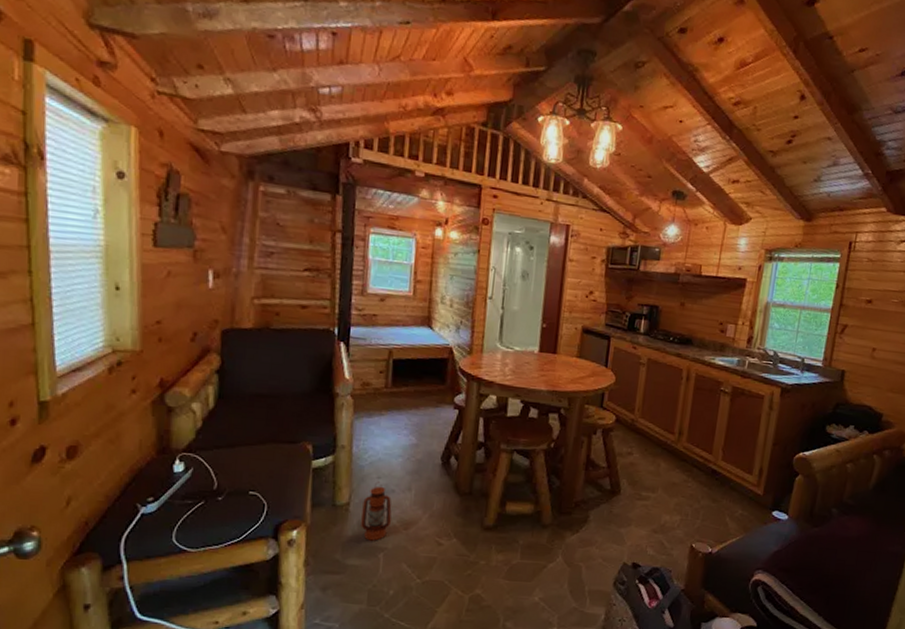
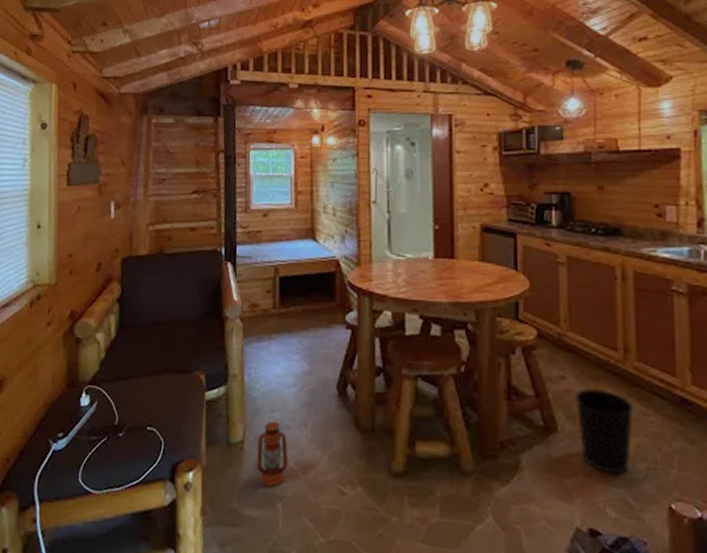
wastebasket: none [636,462,679,525] -> present [575,388,635,475]

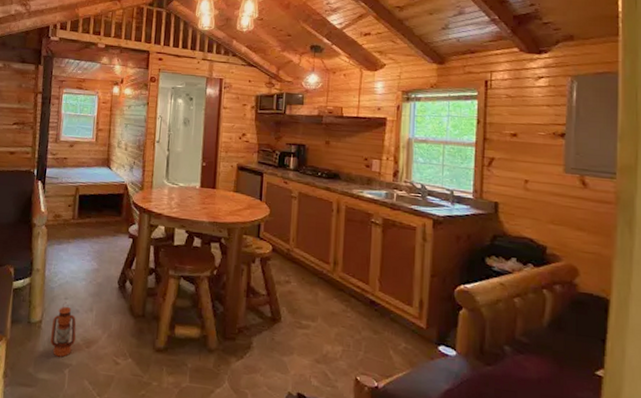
wastebasket: present [575,388,635,475] -> none [295,291,338,354]

